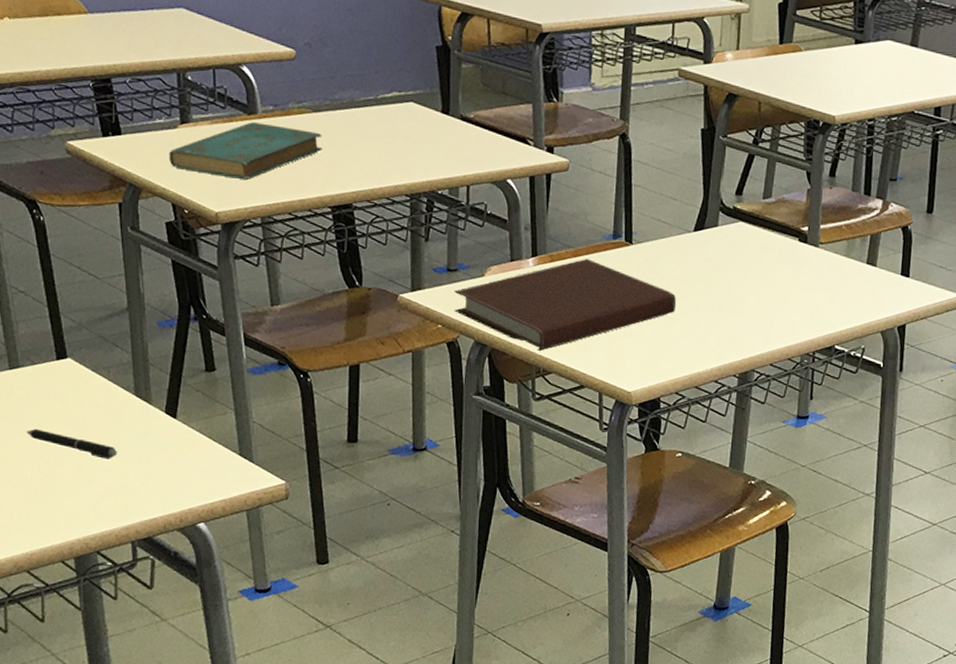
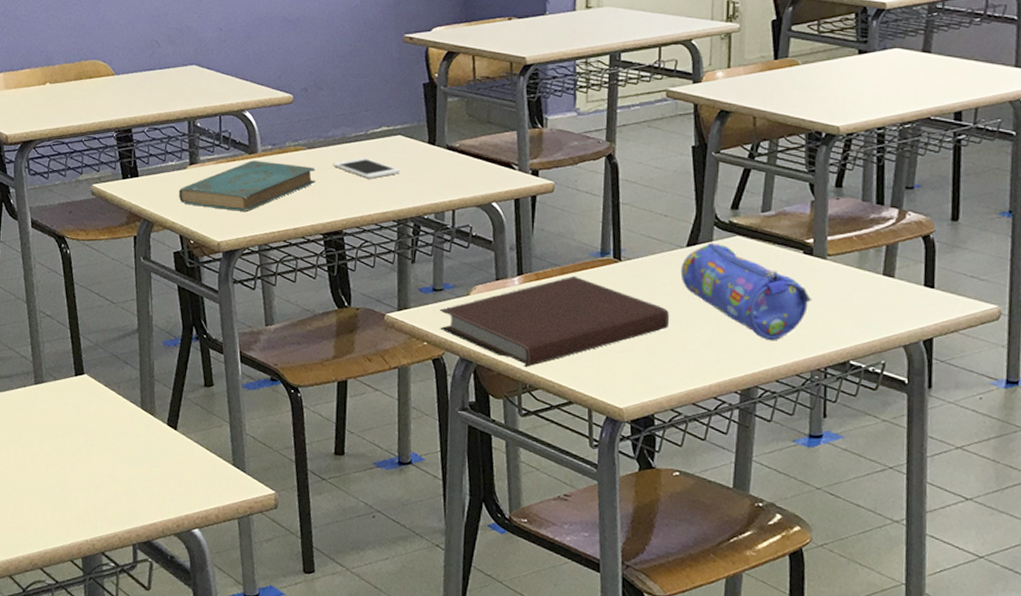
pen: present [26,428,118,460] -> none [46,437,124,468]
cell phone: none [341,124,413,149] -> present [333,158,400,179]
pencil case: none [687,228,805,326] -> present [680,242,813,341]

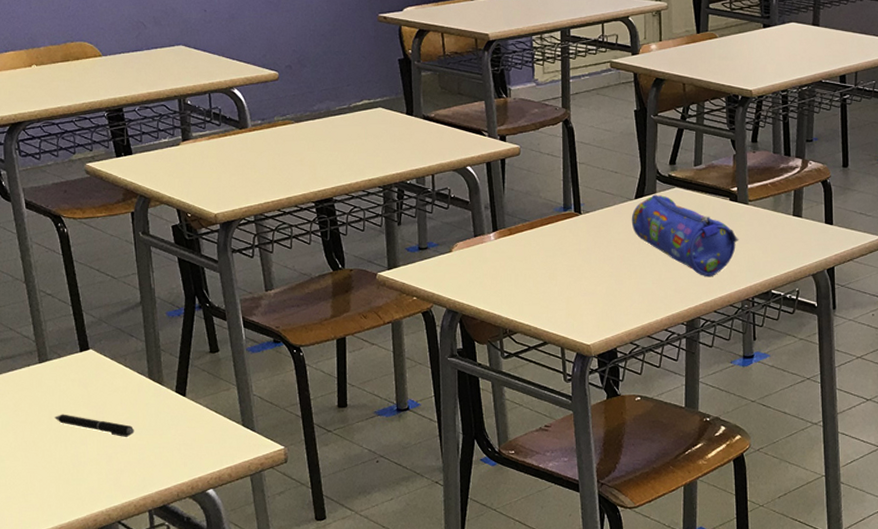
pen: none [46,437,124,468] -> present [55,414,135,438]
book: present [178,160,317,211] -> none [173,135,306,184]
cell phone: present [333,158,400,179] -> none [320,129,383,149]
notebook: present [440,275,670,367] -> none [426,229,625,314]

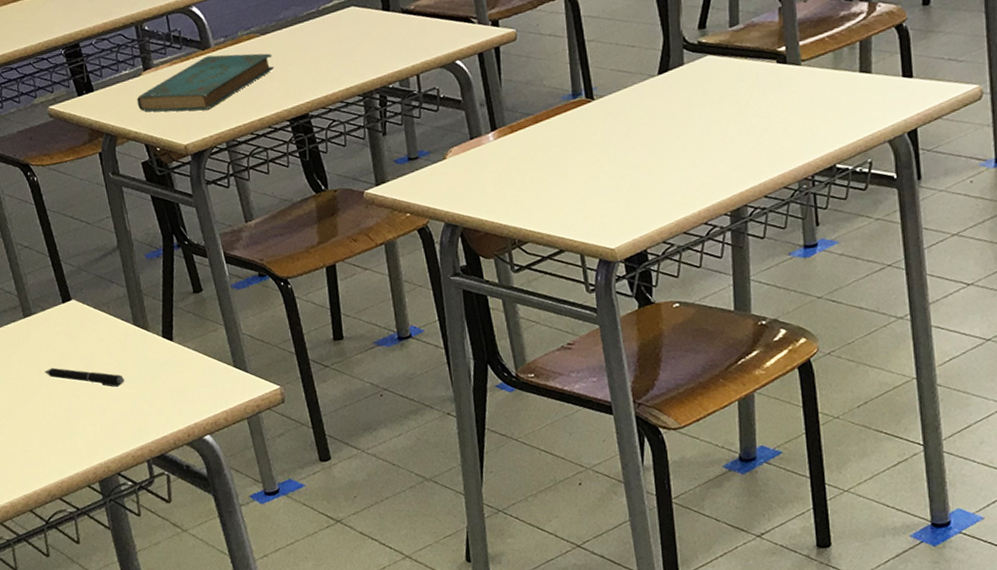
book: none [173,135,306,184] -> present [136,53,275,112]
pencil case: present [631,194,739,277] -> none [655,66,792,157]

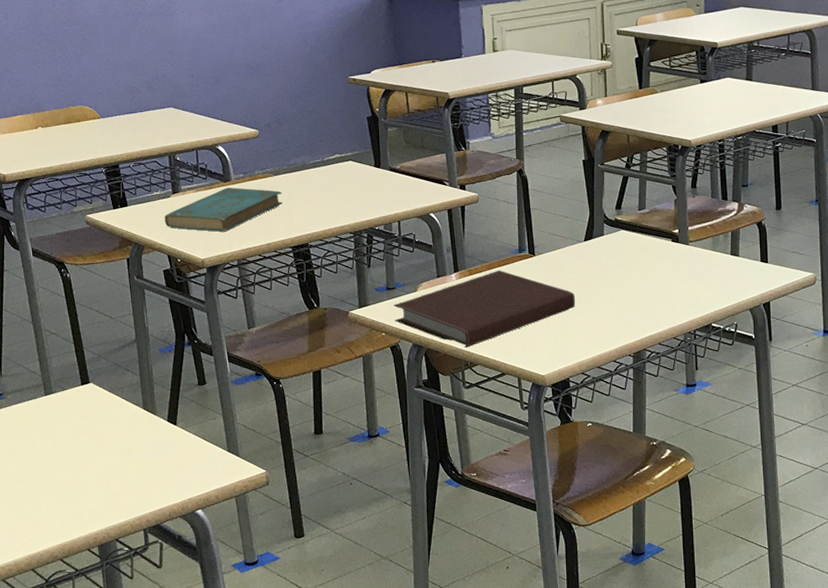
pen: present [44,367,125,388] -> none [59,441,131,463]
notebook: none [418,122,651,222] -> present [393,270,576,347]

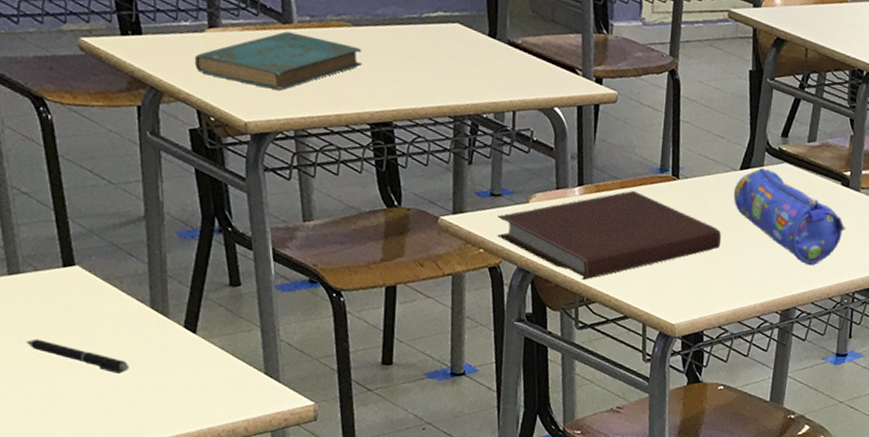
pen: none [59,441,131,463] -> present [26,338,130,375]
pencil case: none [581,237,681,312] -> present [733,167,846,266]

